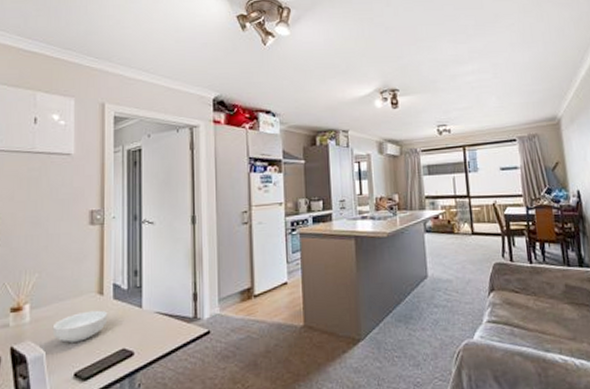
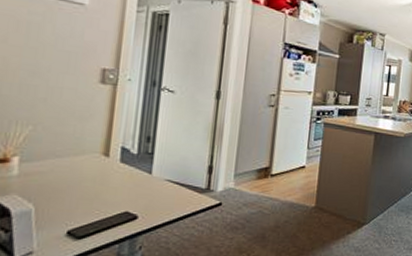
cereal bowl: present [52,310,108,342] -> none [44,171,113,201]

